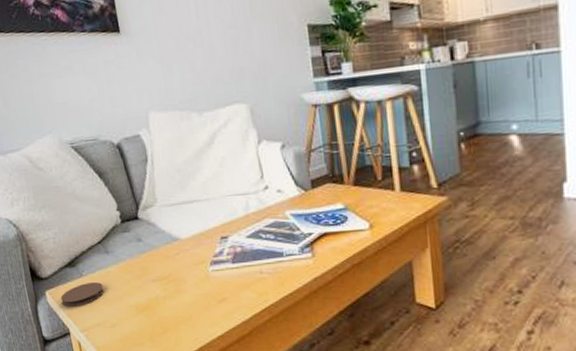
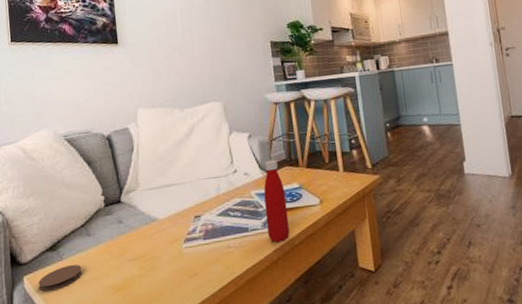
bottle: none [300,174,332,270] -> present [263,159,290,243]

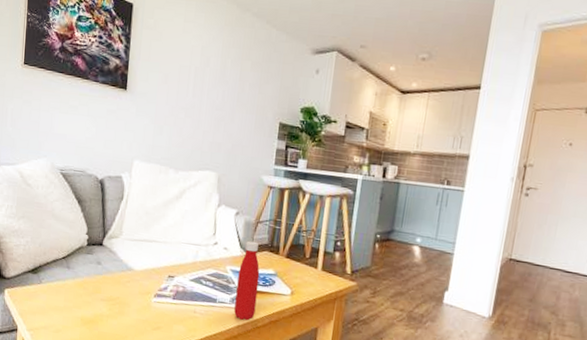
coaster: present [38,265,82,292] -> none [17,289,58,309]

